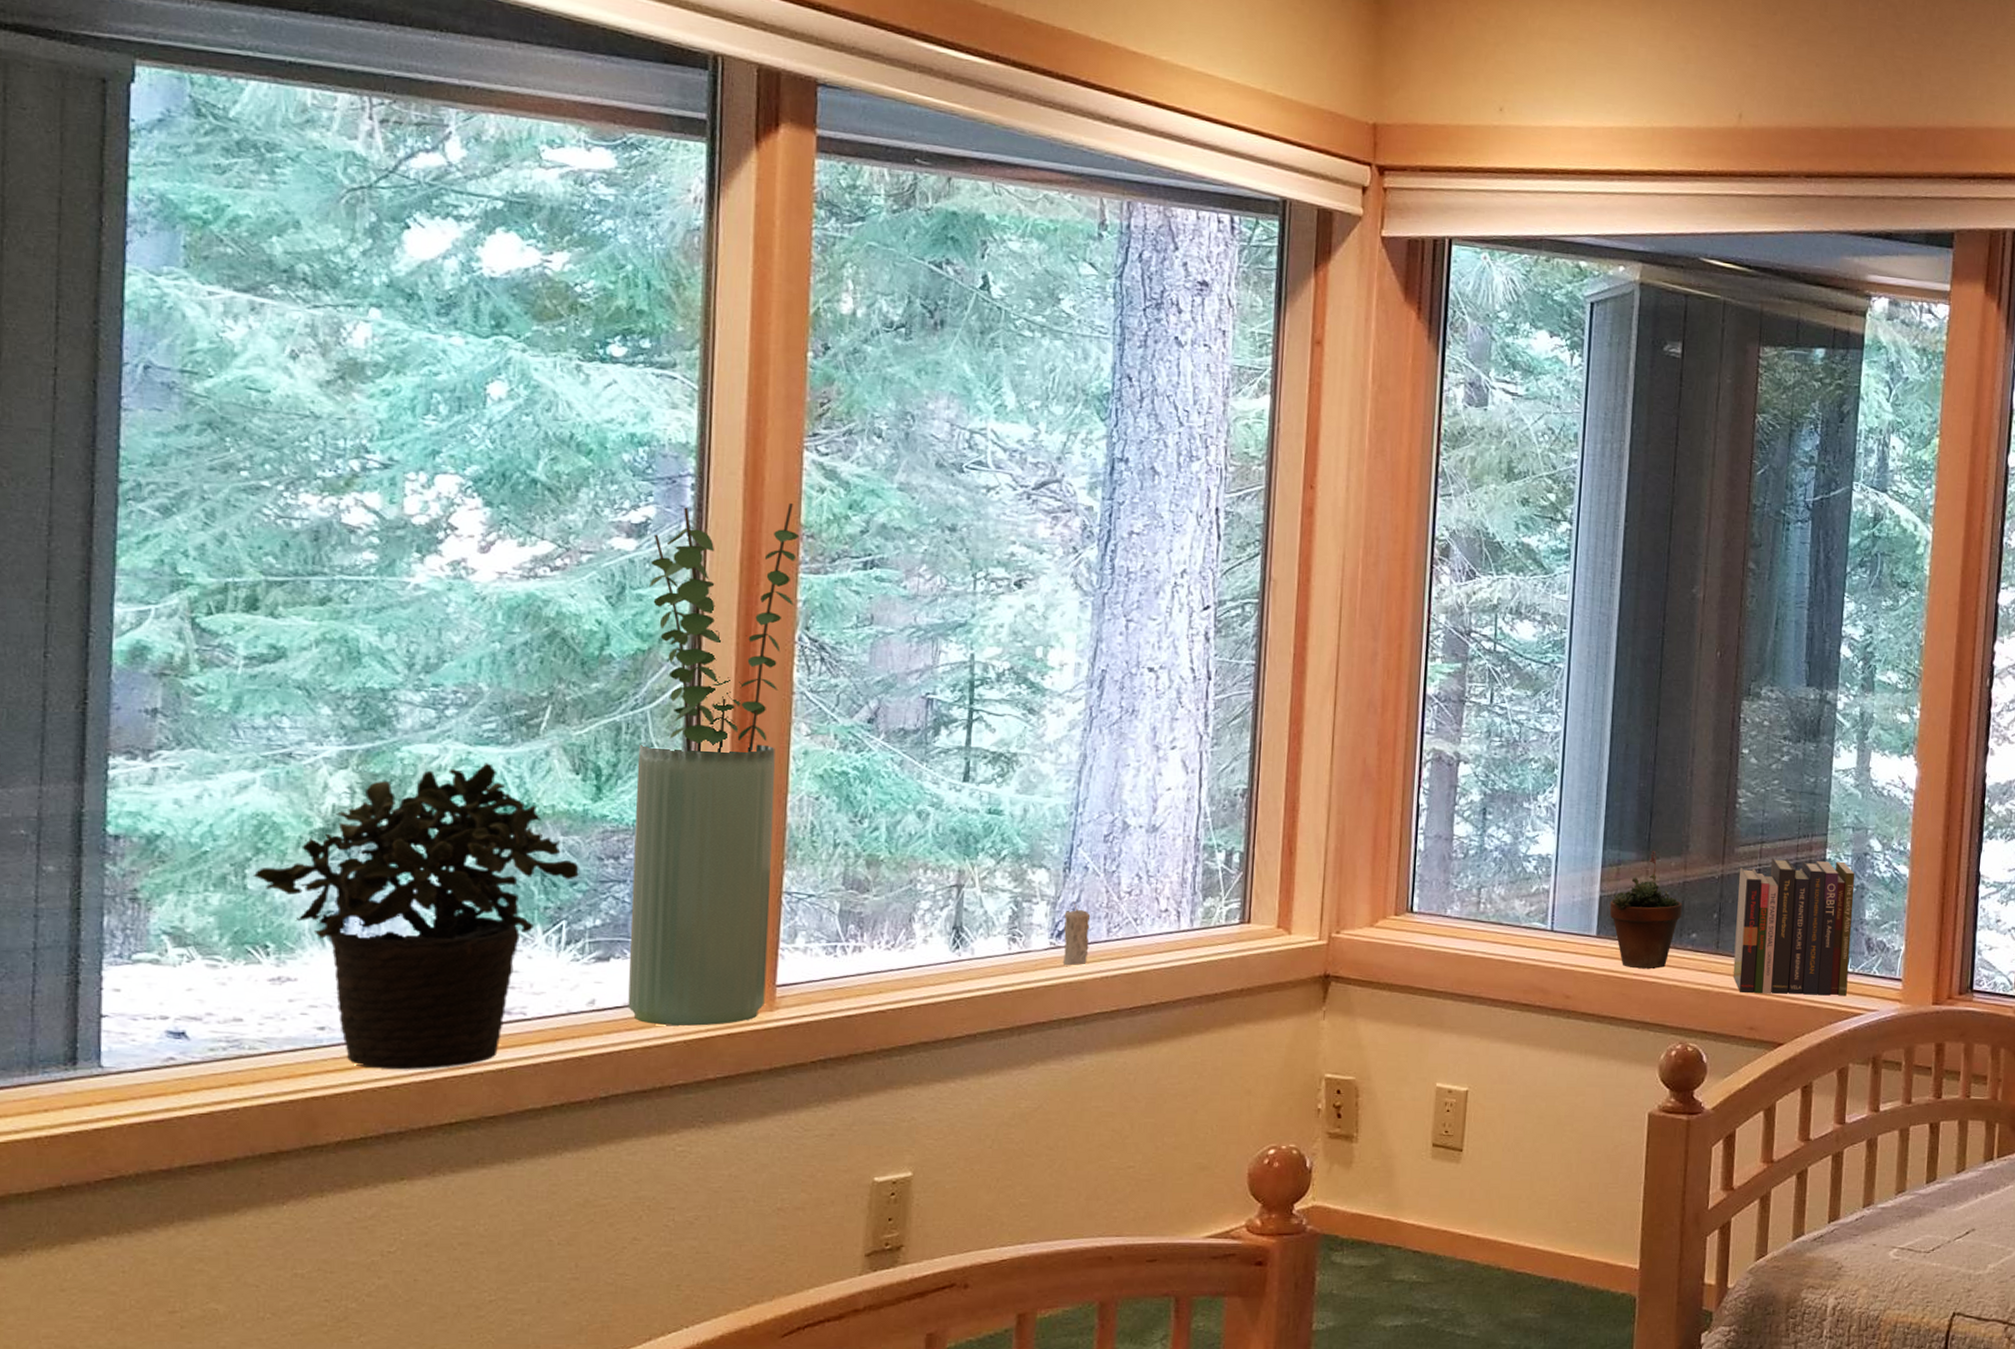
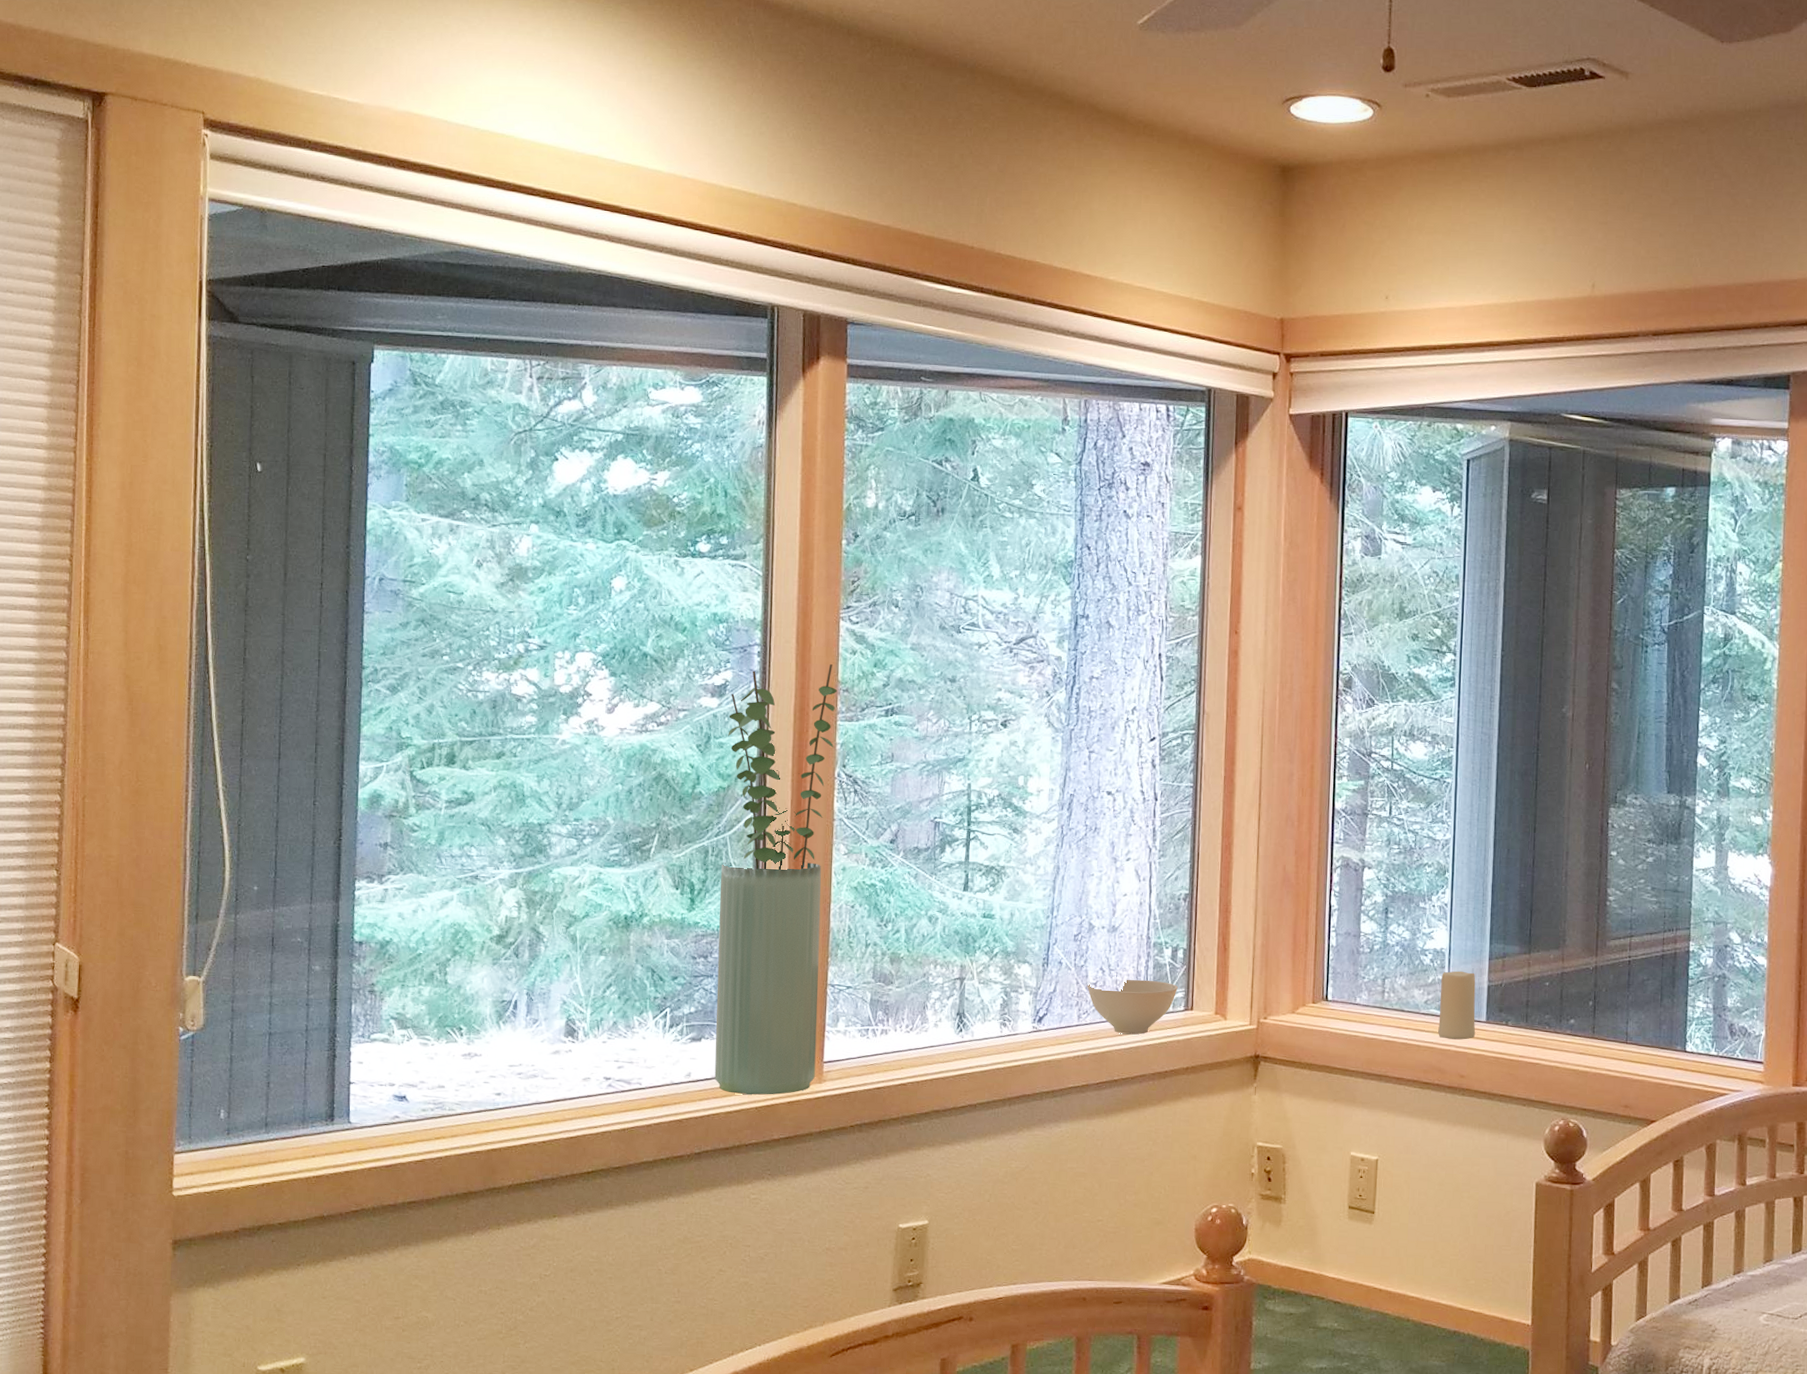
potted plant: present [252,763,579,1069] -> none [451,881,679,1128]
candle: present [1062,901,1091,966] -> none [1043,991,1065,1047]
bowl: none [1119,887,1232,952] -> present [1087,979,1178,1035]
candle: none [1541,879,1586,957] -> present [1438,971,1476,1040]
succulent plant: present [1609,850,1682,970] -> none [1497,944,1561,1052]
books: present [1732,858,1855,996] -> none [1608,950,1717,1078]

